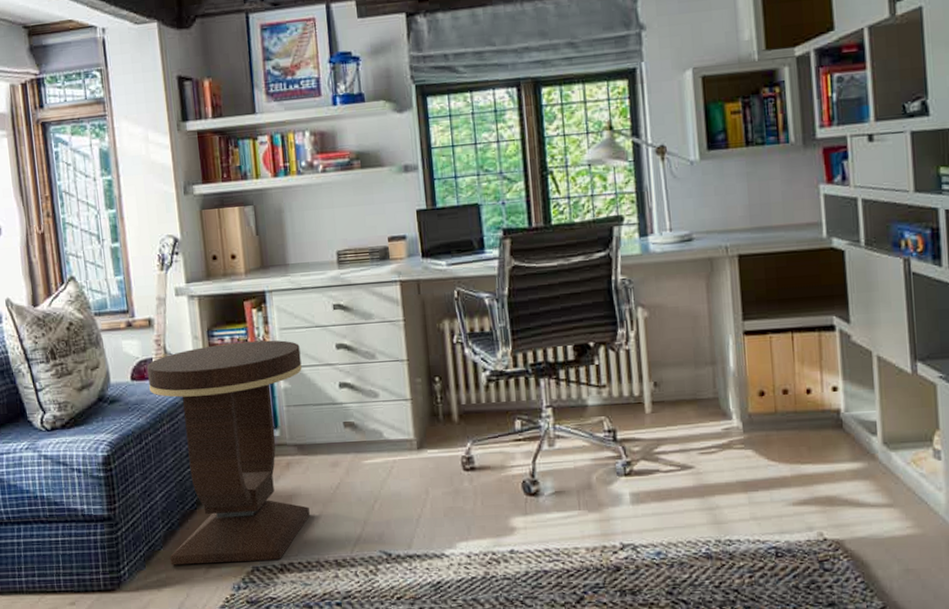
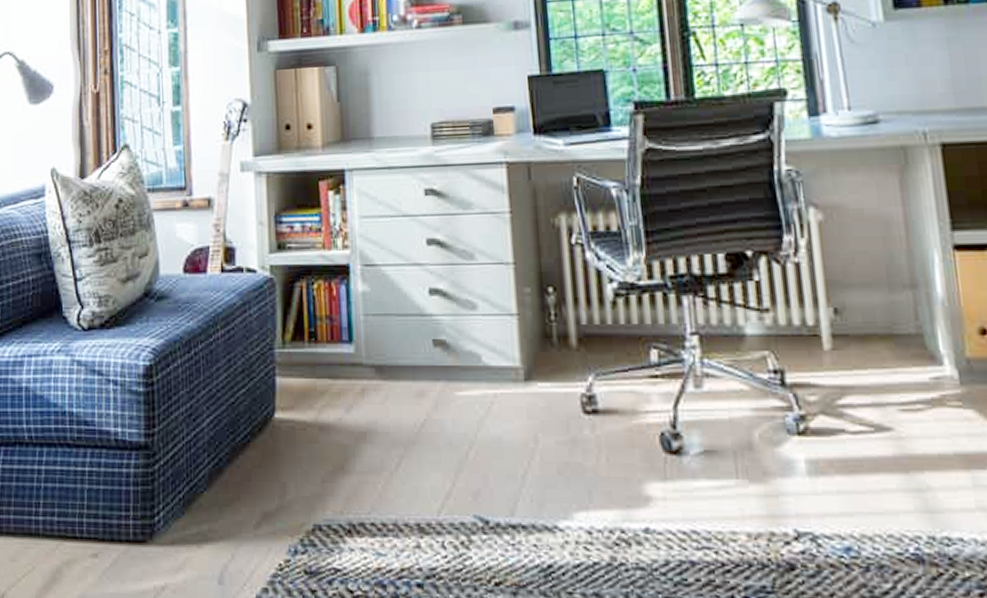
side table: present [147,340,310,566] -> none [203,230,387,517]

